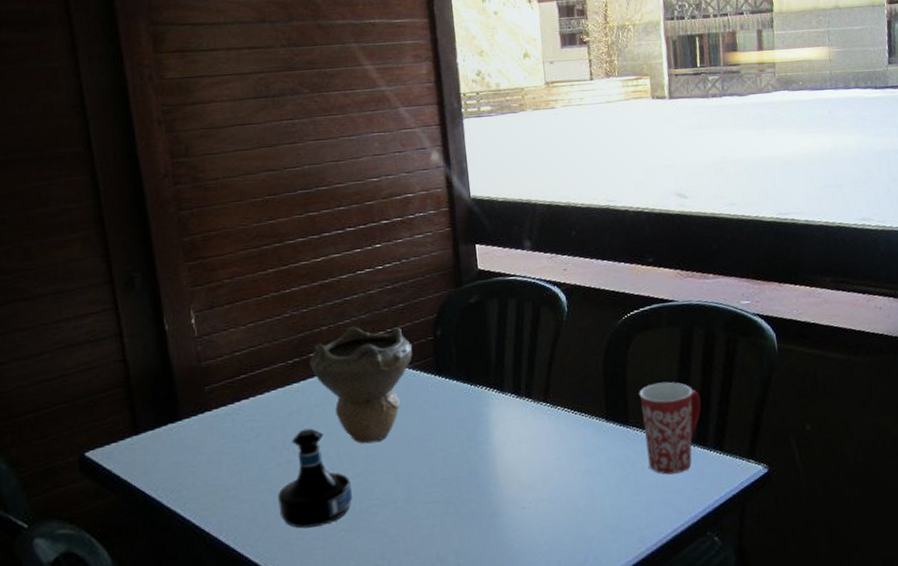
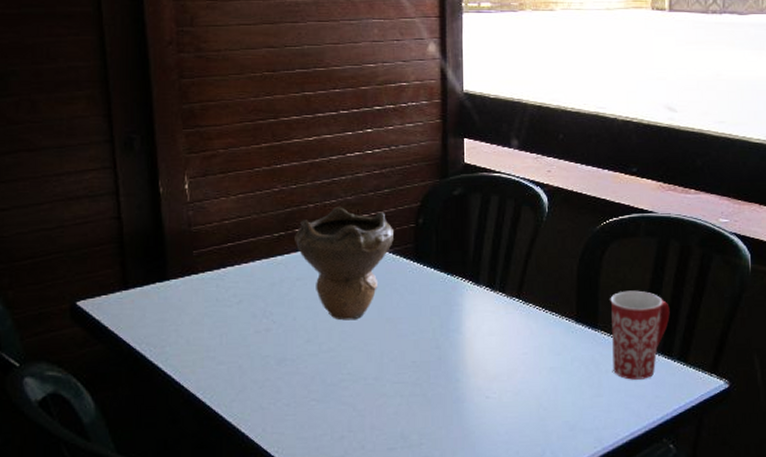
tequila bottle: present [278,428,353,529] -> none [255,300,326,394]

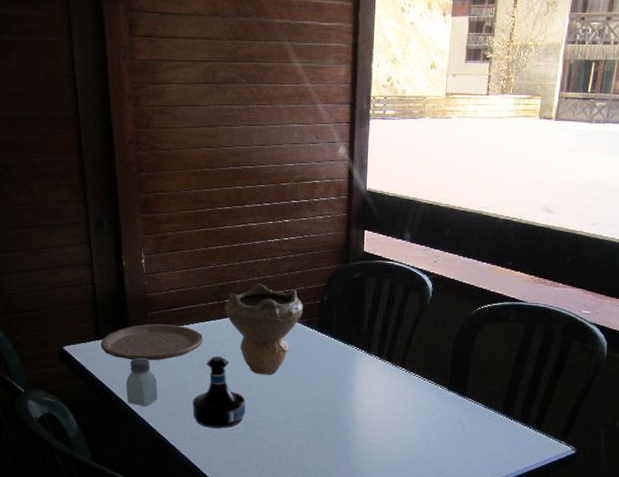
plate: none [128,264,268,313] -> present [100,324,204,361]
saltshaker: none [163,309,207,374] -> present [125,357,157,407]
tequila bottle: none [255,300,326,394] -> present [192,356,246,429]
mug: present [610,290,670,380] -> none [477,367,530,441]

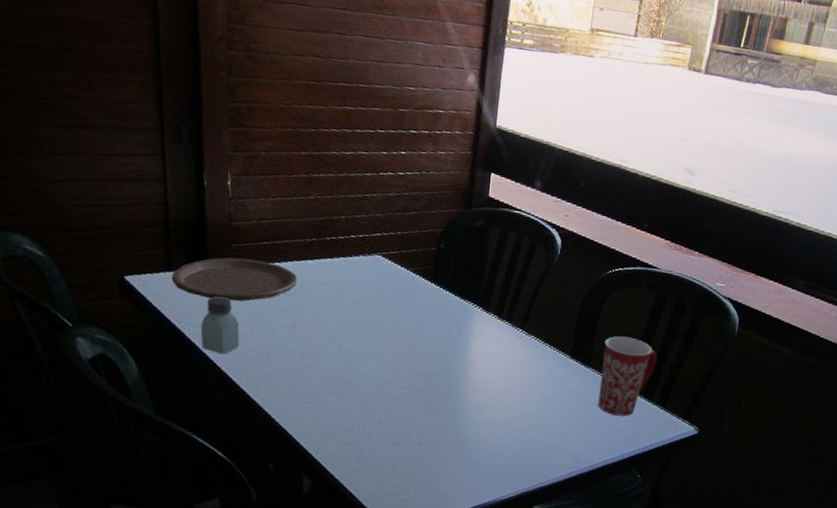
tequila bottle: present [192,356,246,429] -> none [280,301,343,385]
decorative bowl: present [225,283,304,375] -> none [325,222,417,328]
mug: none [477,367,530,441] -> present [598,336,657,416]

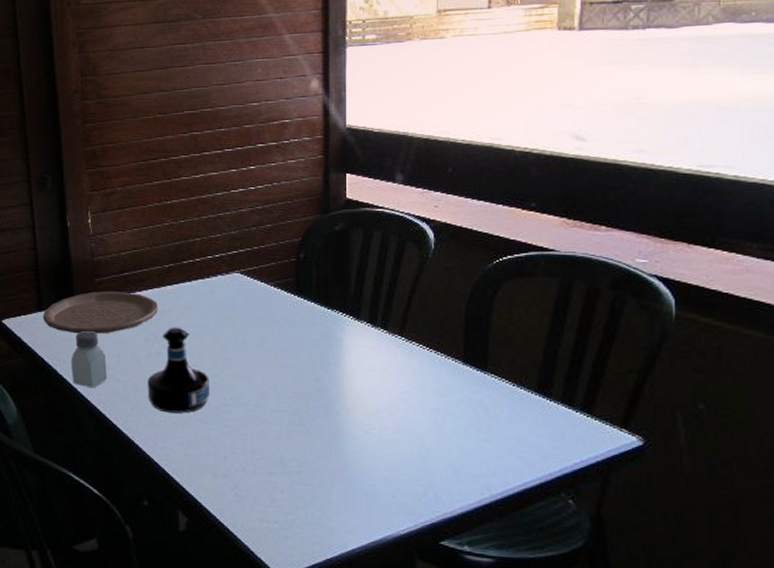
tequila bottle: none [280,301,343,385] -> present [147,327,211,414]
mug: present [598,336,657,416] -> none [502,333,572,428]

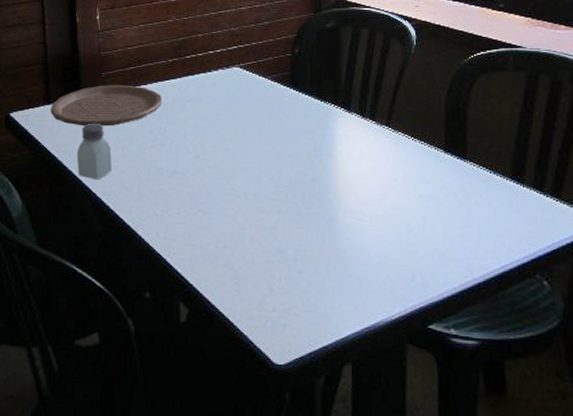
tequila bottle: present [147,327,211,414] -> none [151,119,211,204]

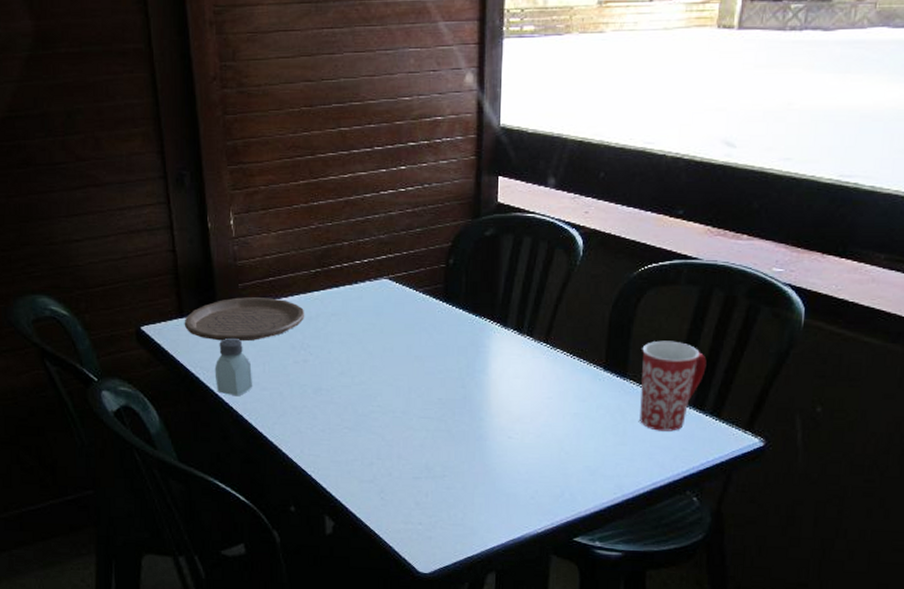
mug: none [479,123,541,213] -> present [640,340,707,431]

